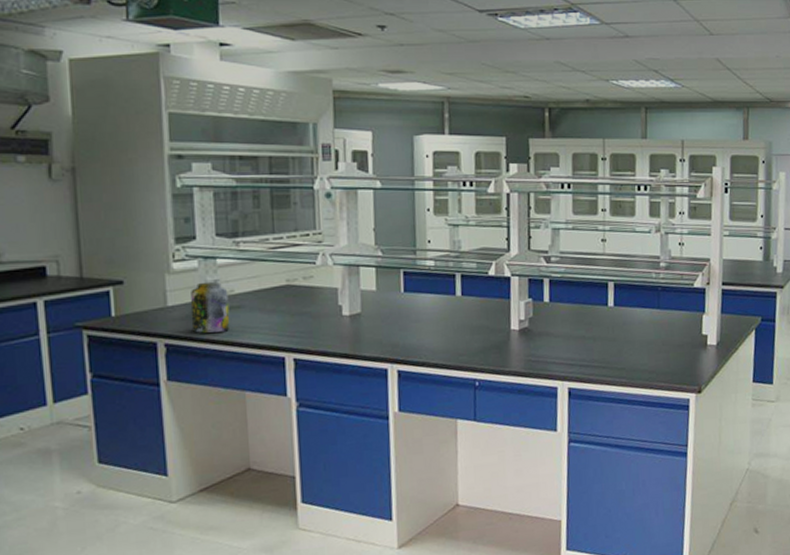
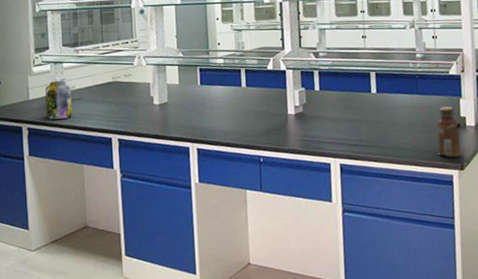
drink bottle: none [675,323,702,380] -> present [436,106,461,157]

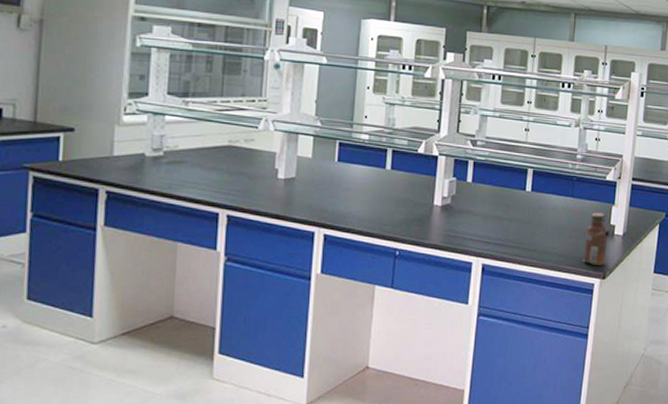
jar: present [45,81,73,120] -> none [133,137,173,184]

